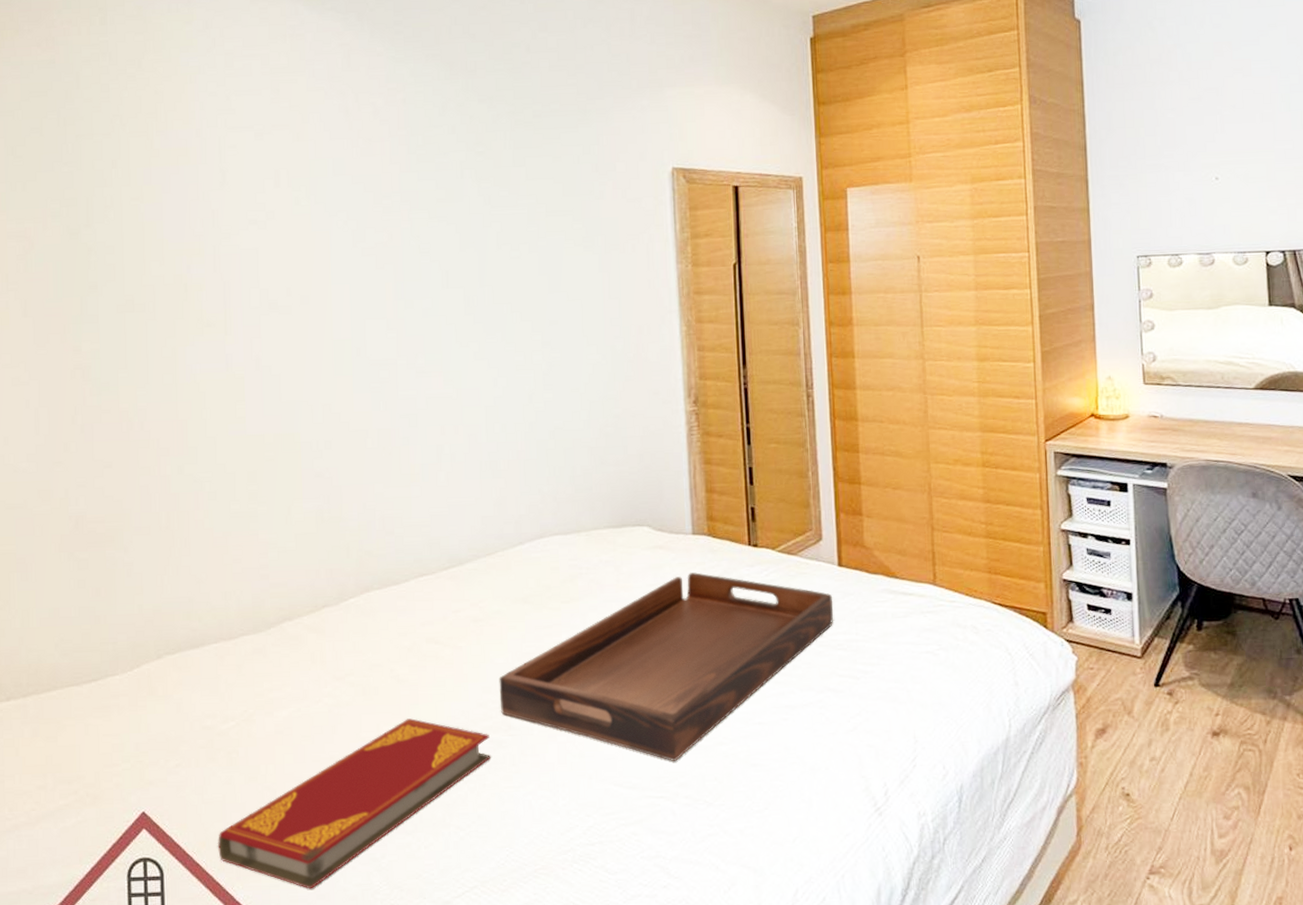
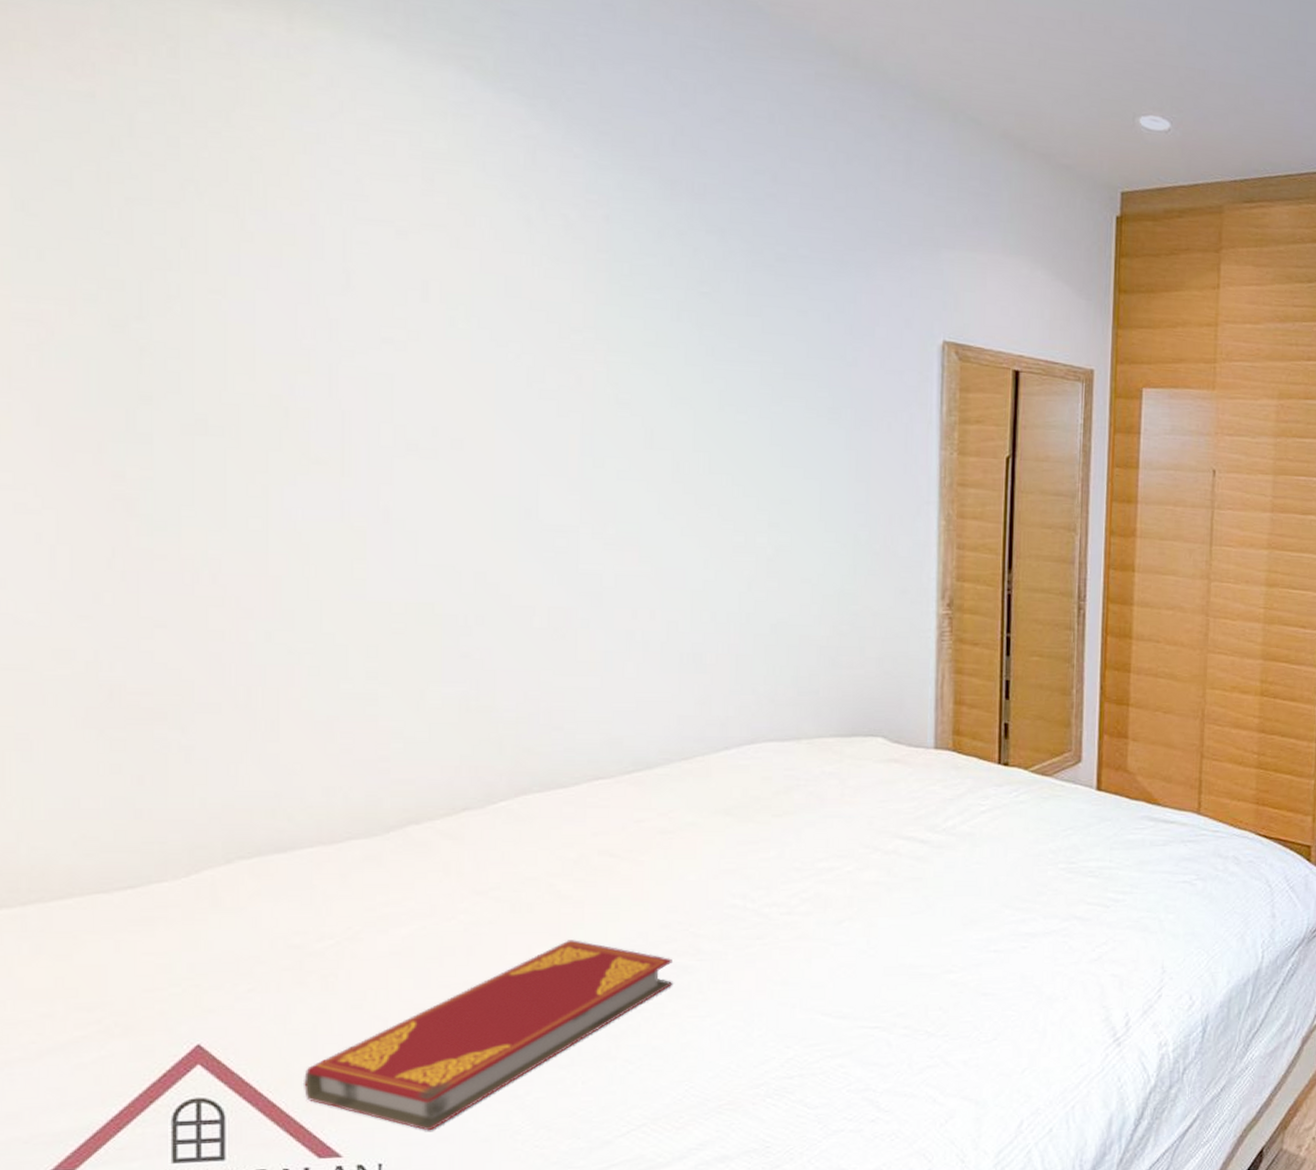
serving tray: present [499,572,834,761] -> none [687,790,1088,990]

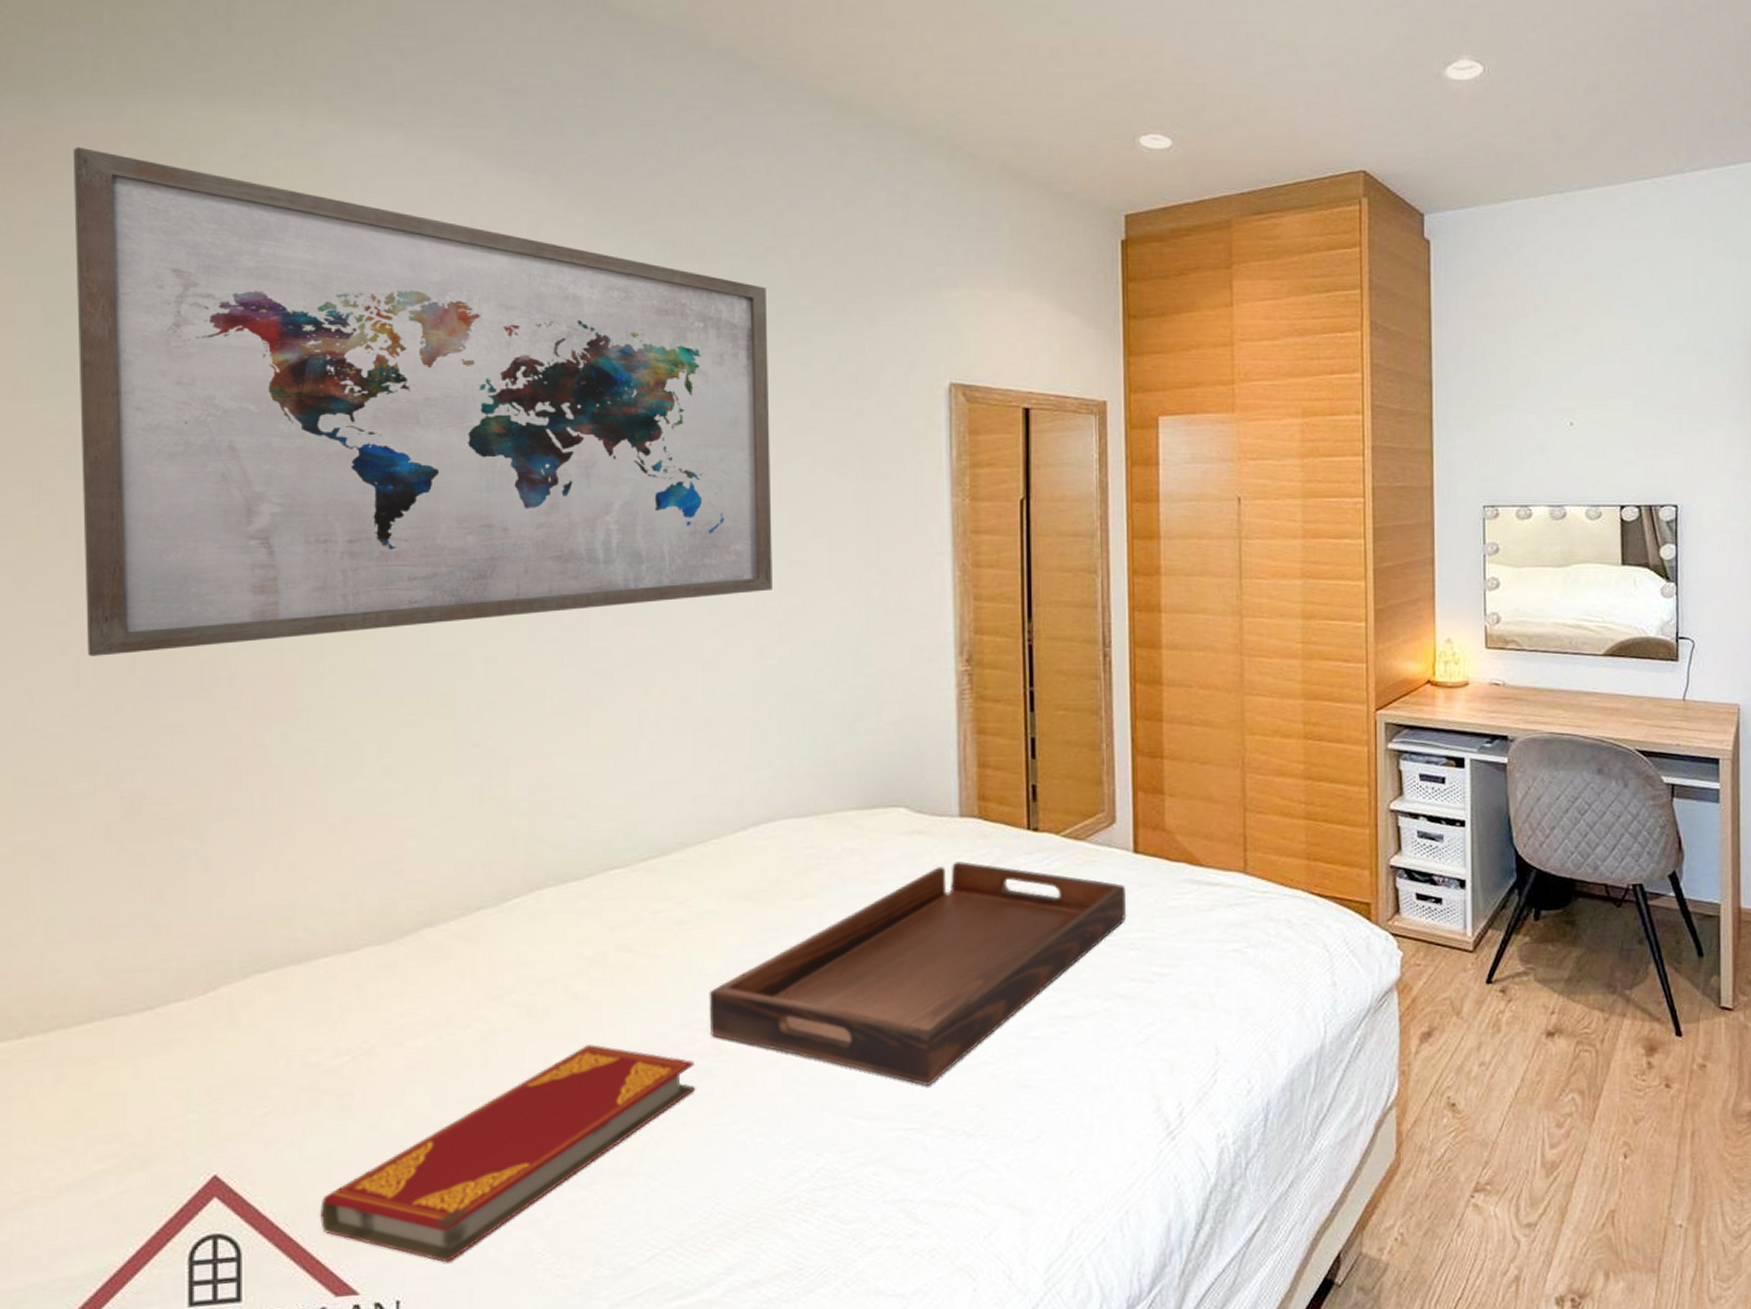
wall art: none [41,28,766,547] -> present [72,146,772,657]
serving tray: none [687,790,1088,990] -> present [709,861,1127,1086]

